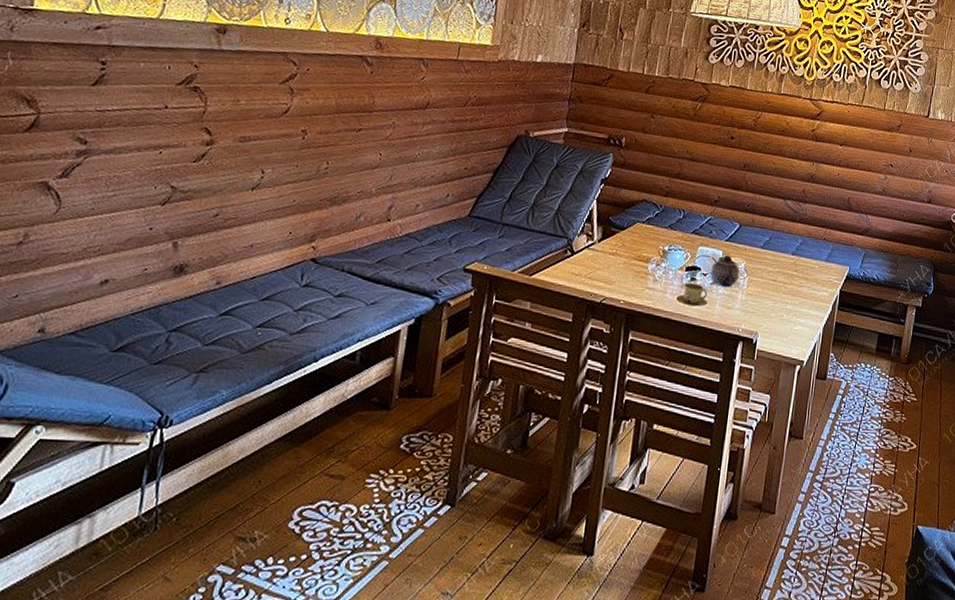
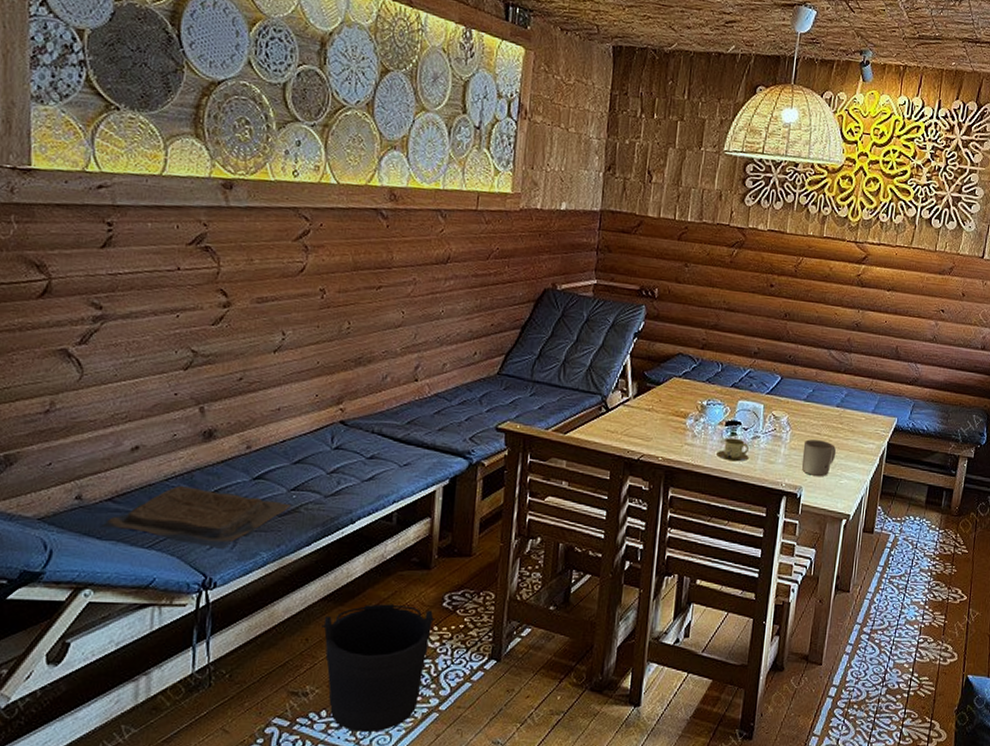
towel: none [59,321,255,388] -> present [99,486,291,551]
bucket: none [276,445,392,582] -> present [321,604,436,733]
teapot: present [710,255,740,288] -> none [751,409,783,442]
mug: none [757,286,792,322] -> present [801,439,837,476]

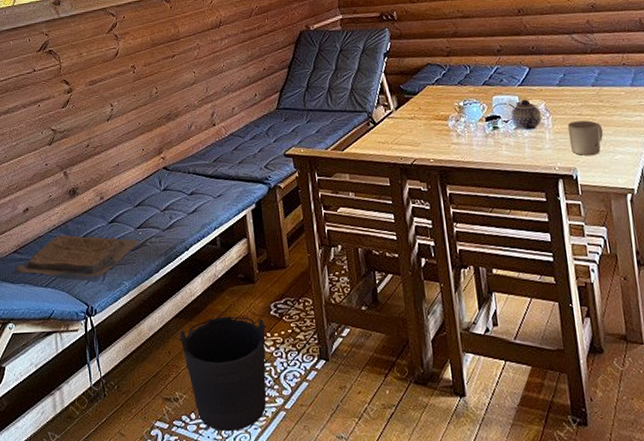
cup and saucer: present [715,437,749,462] -> none [482,131,516,154]
teapot: none [751,409,783,442] -> present [510,99,542,131]

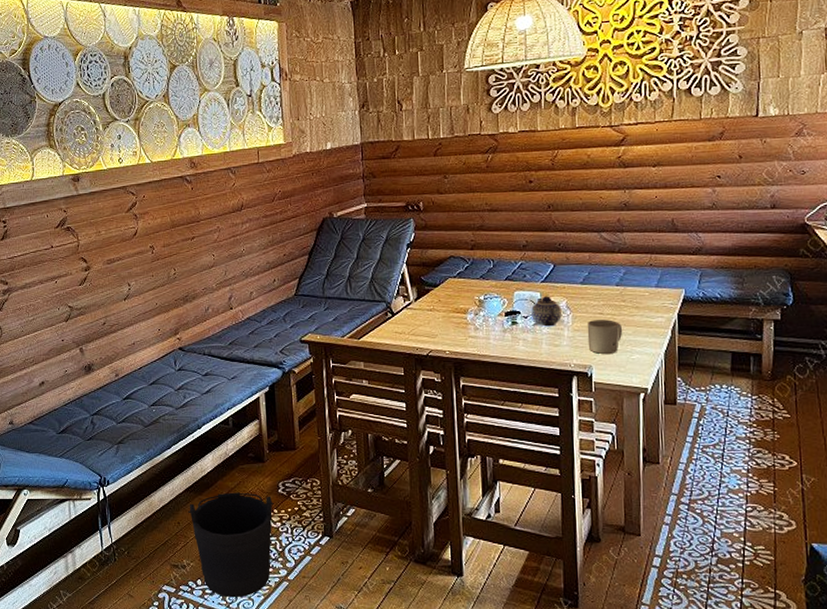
towel: present [11,235,139,283] -> none [27,409,153,456]

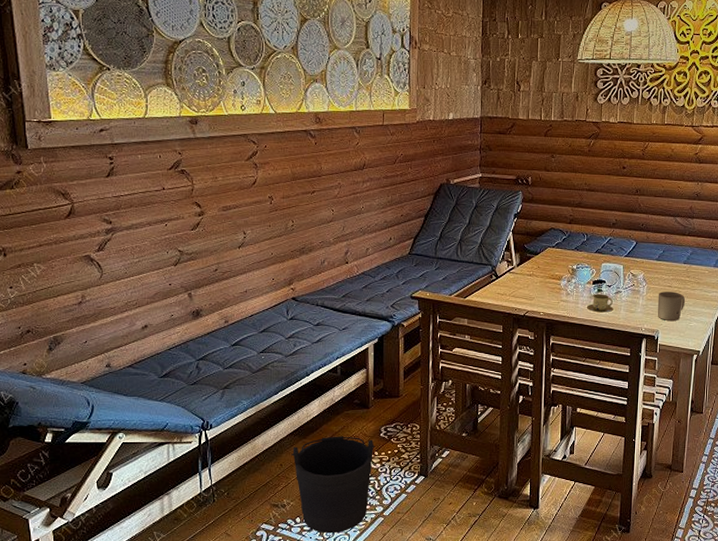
cup and saucer: none [499,326,533,349] -> present [586,294,613,313]
teapot: present [530,296,563,327] -> none [613,269,640,295]

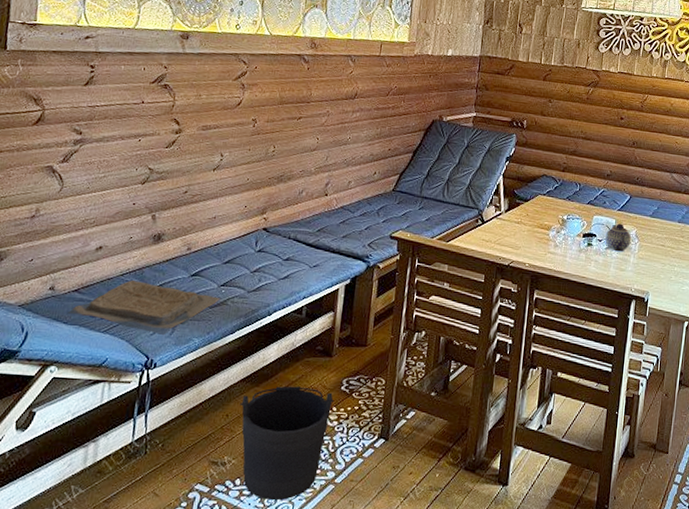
towel: none [125,354,261,400] -> present [66,280,220,336]
cup and saucer: present [586,294,613,313] -> none [574,247,603,269]
teapot: none [613,269,640,295] -> present [604,223,632,252]
mug: present [657,292,686,321] -> none [648,250,679,283]

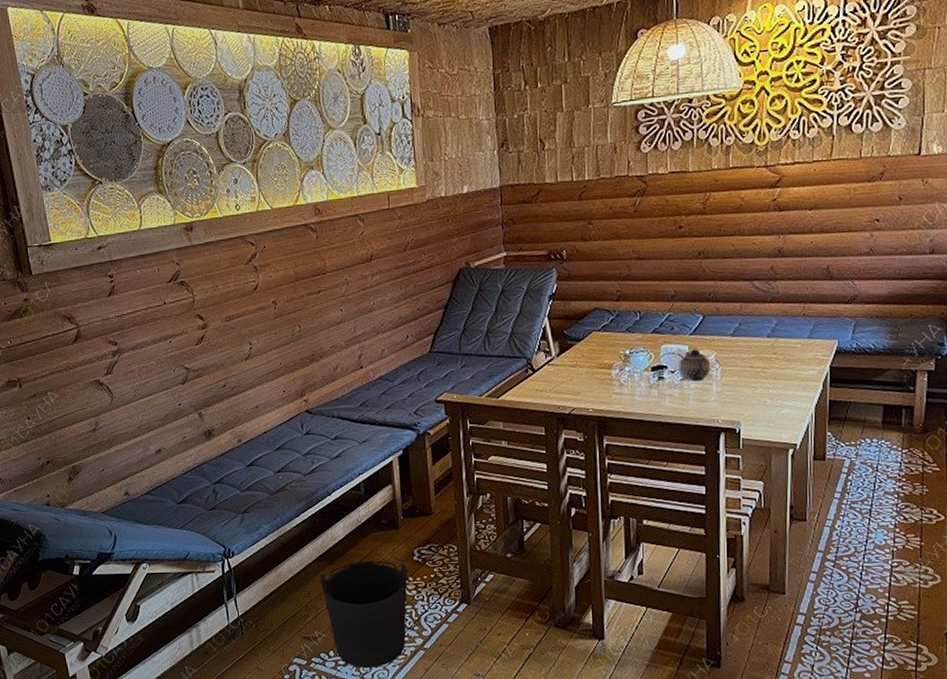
towel: present [66,280,220,336] -> none [144,477,279,526]

